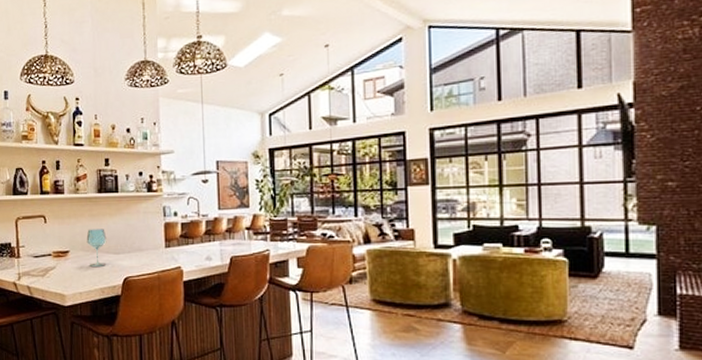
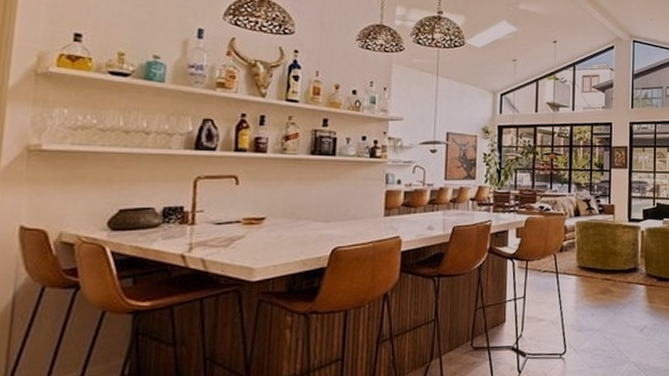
wine glass: present [86,228,107,266] -> none [290,193,316,236]

